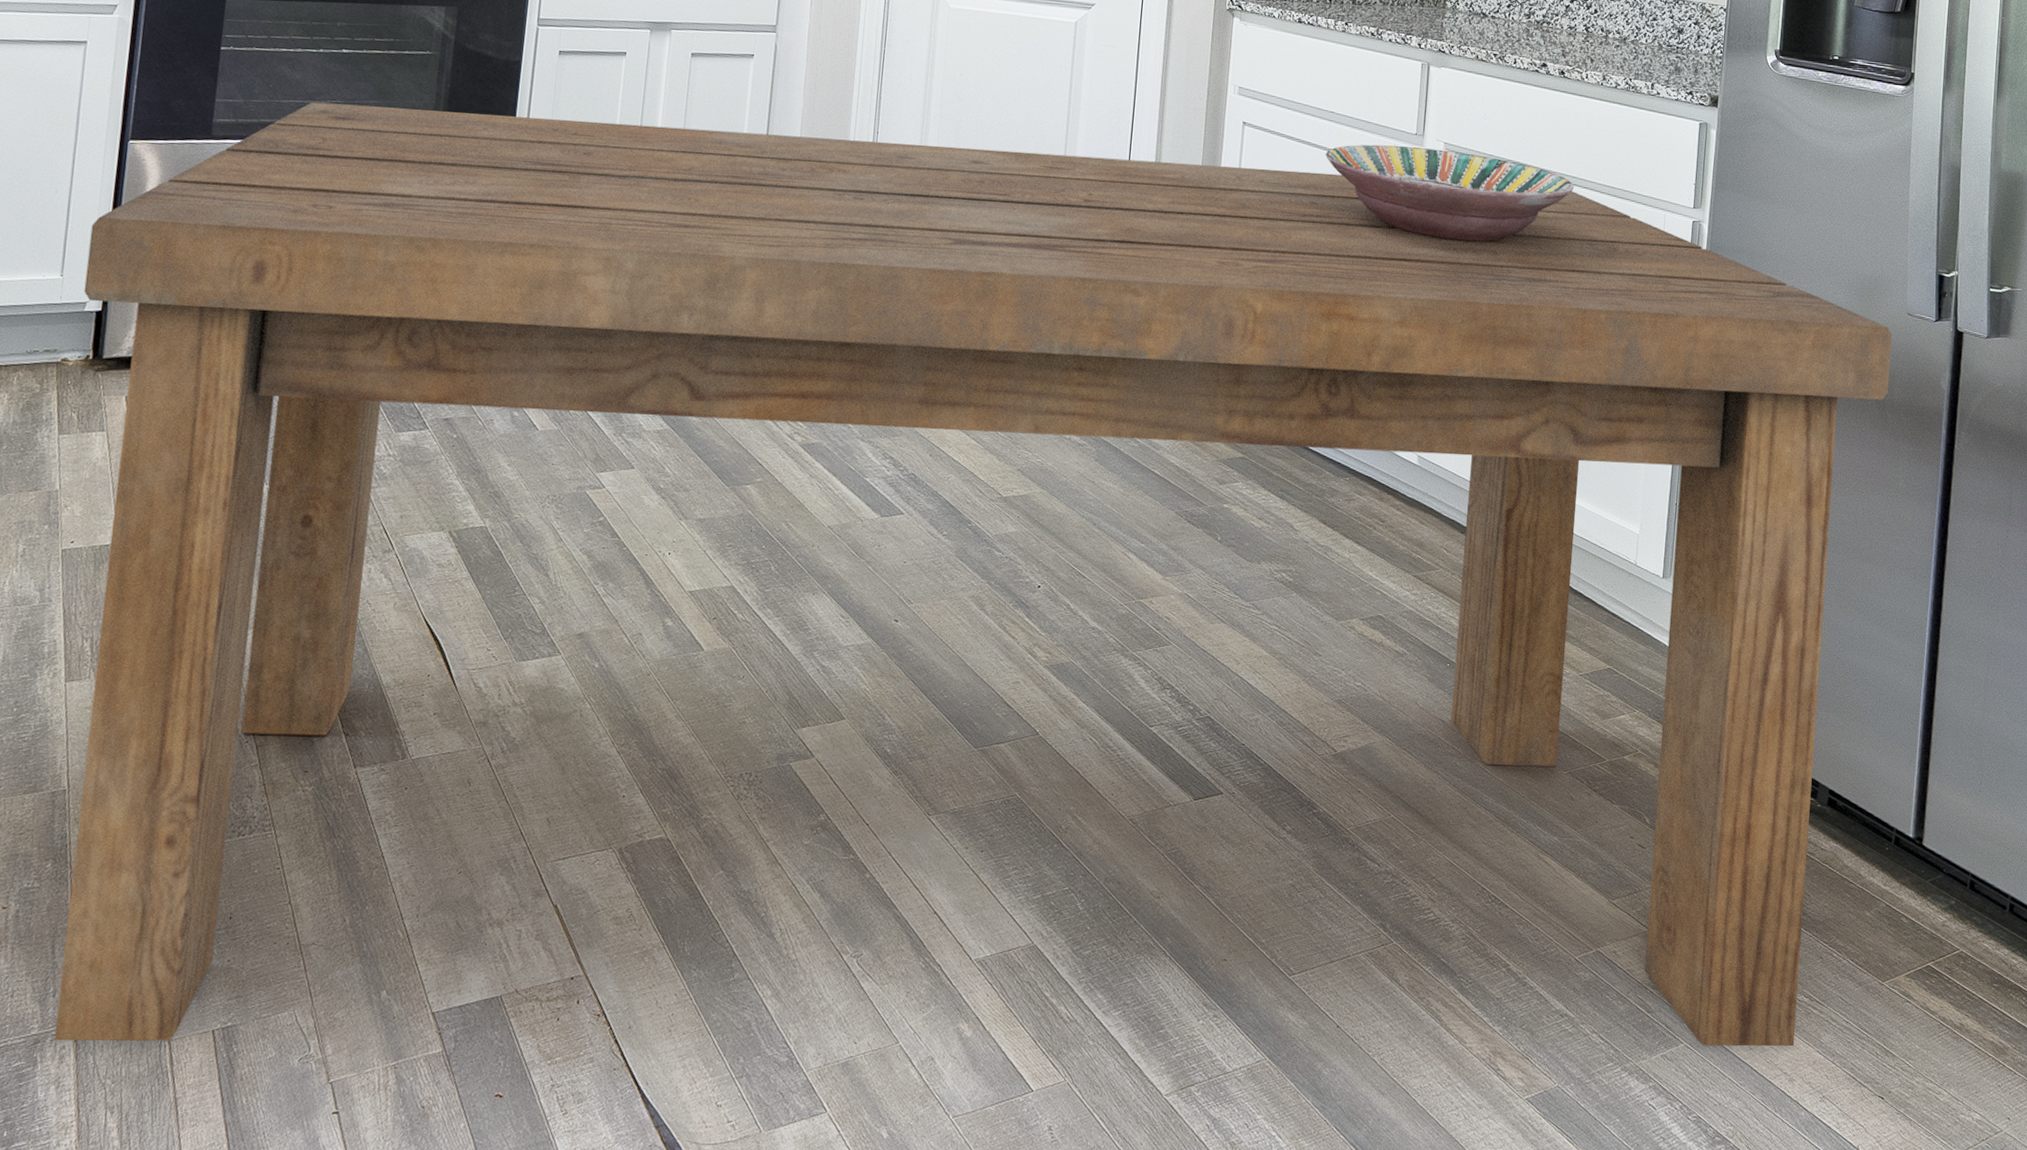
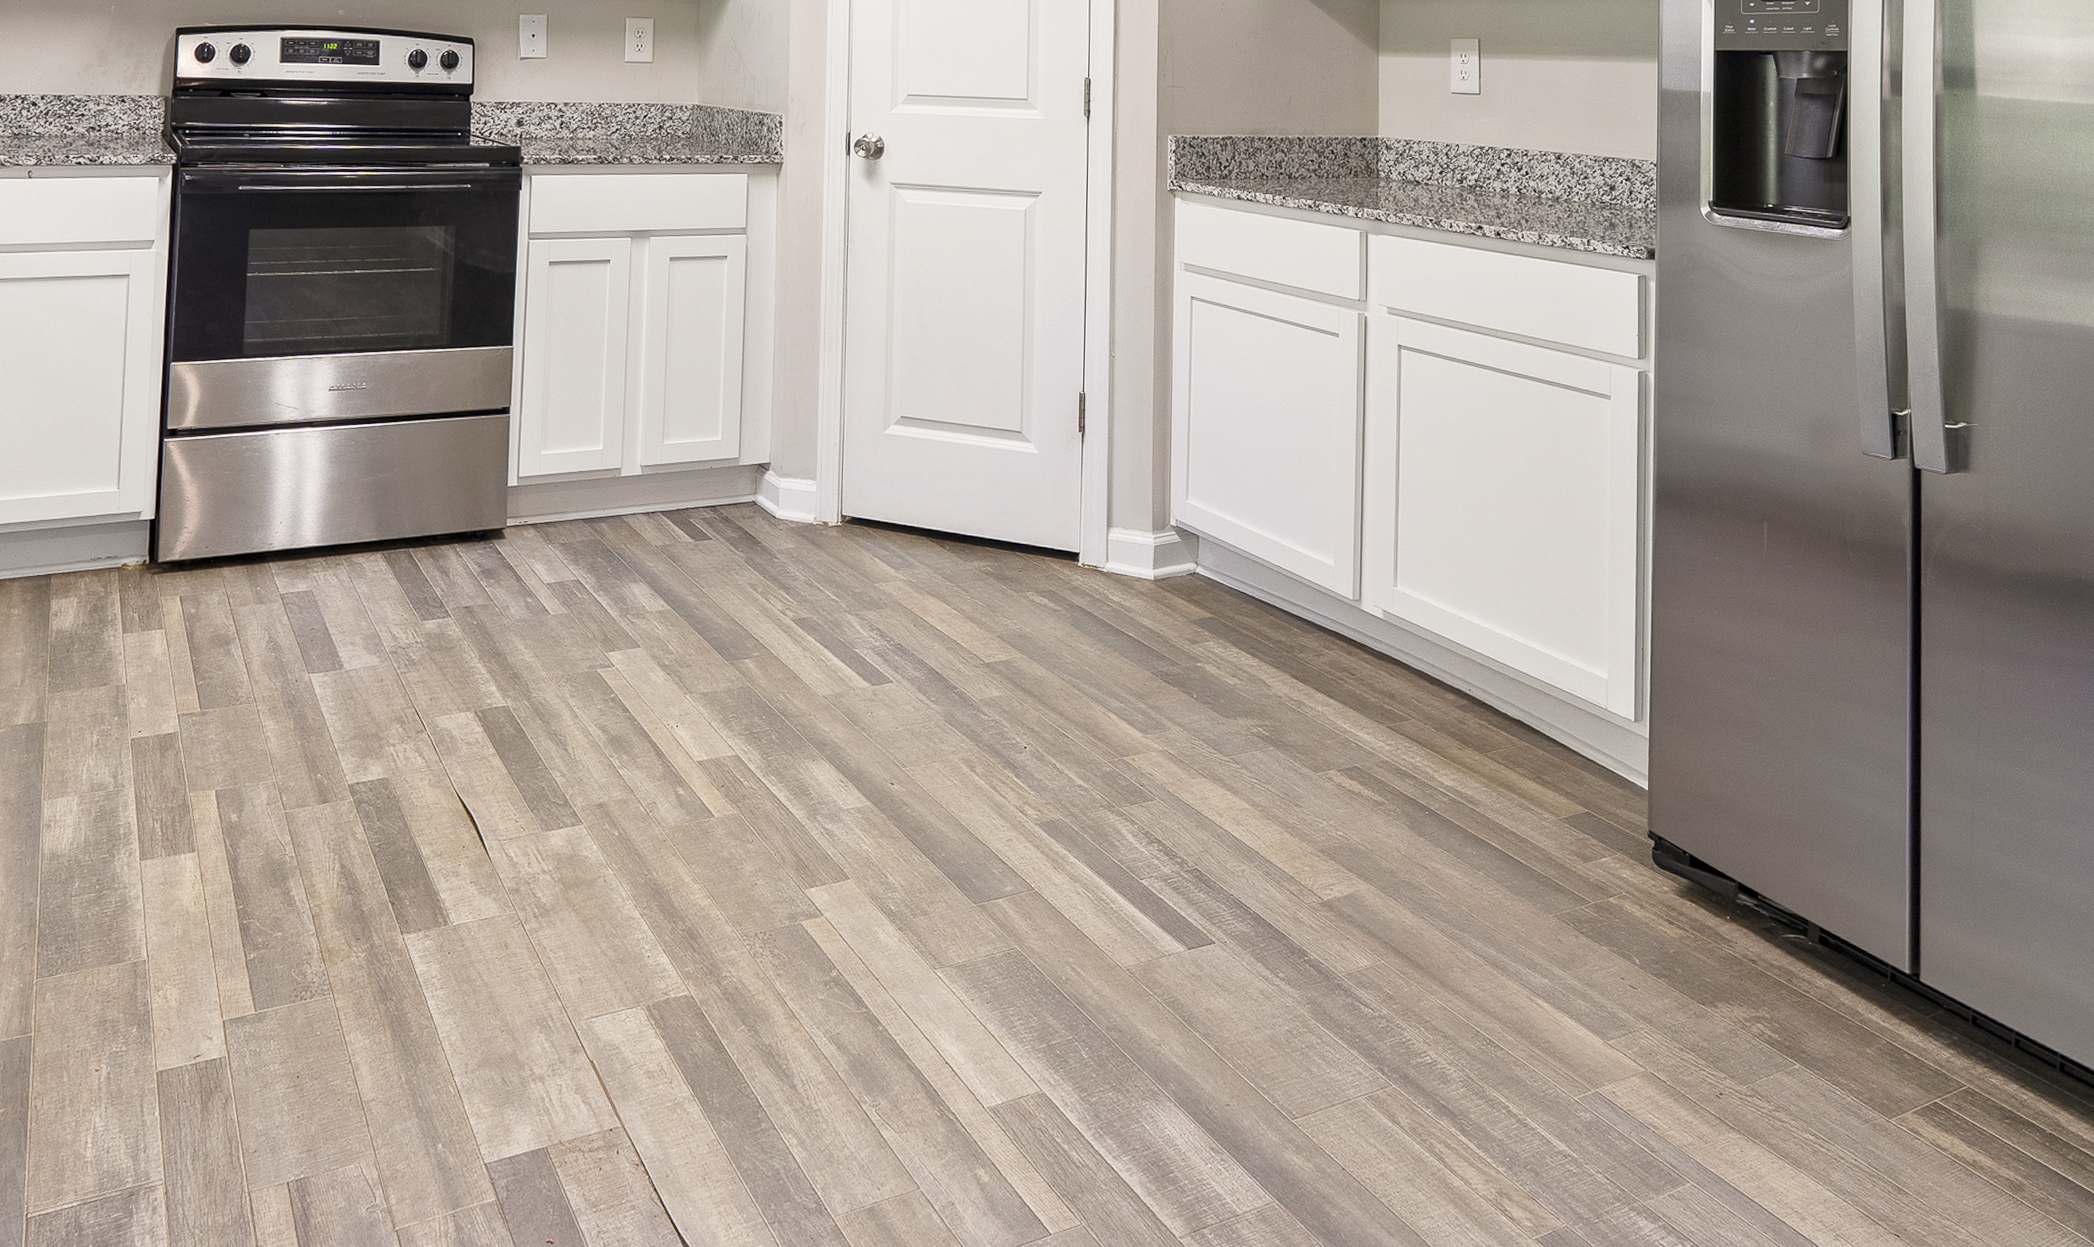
dining table: present [53,102,1892,1047] -> none [138,319,1849,1194]
serving bowl: present [1326,144,1575,242] -> none [1273,312,1519,401]

